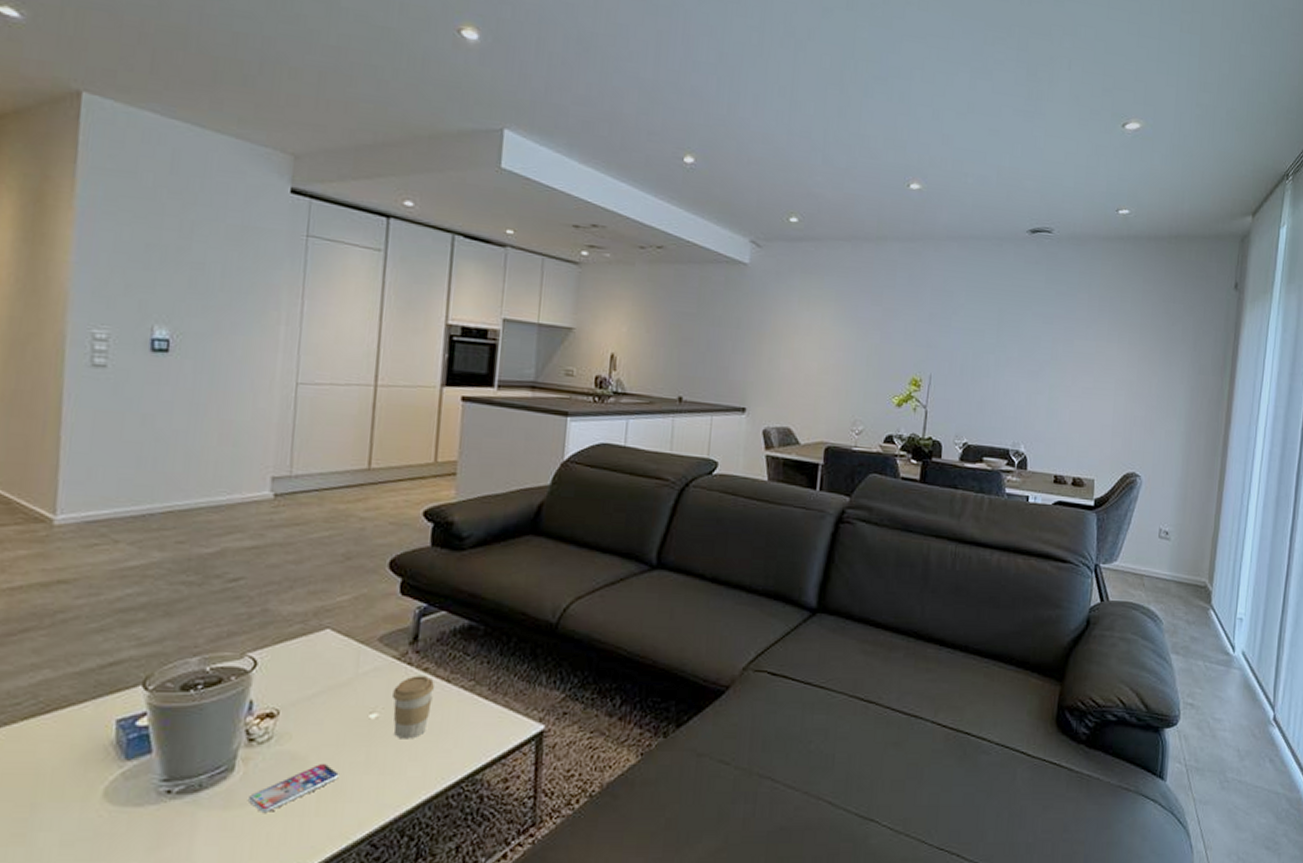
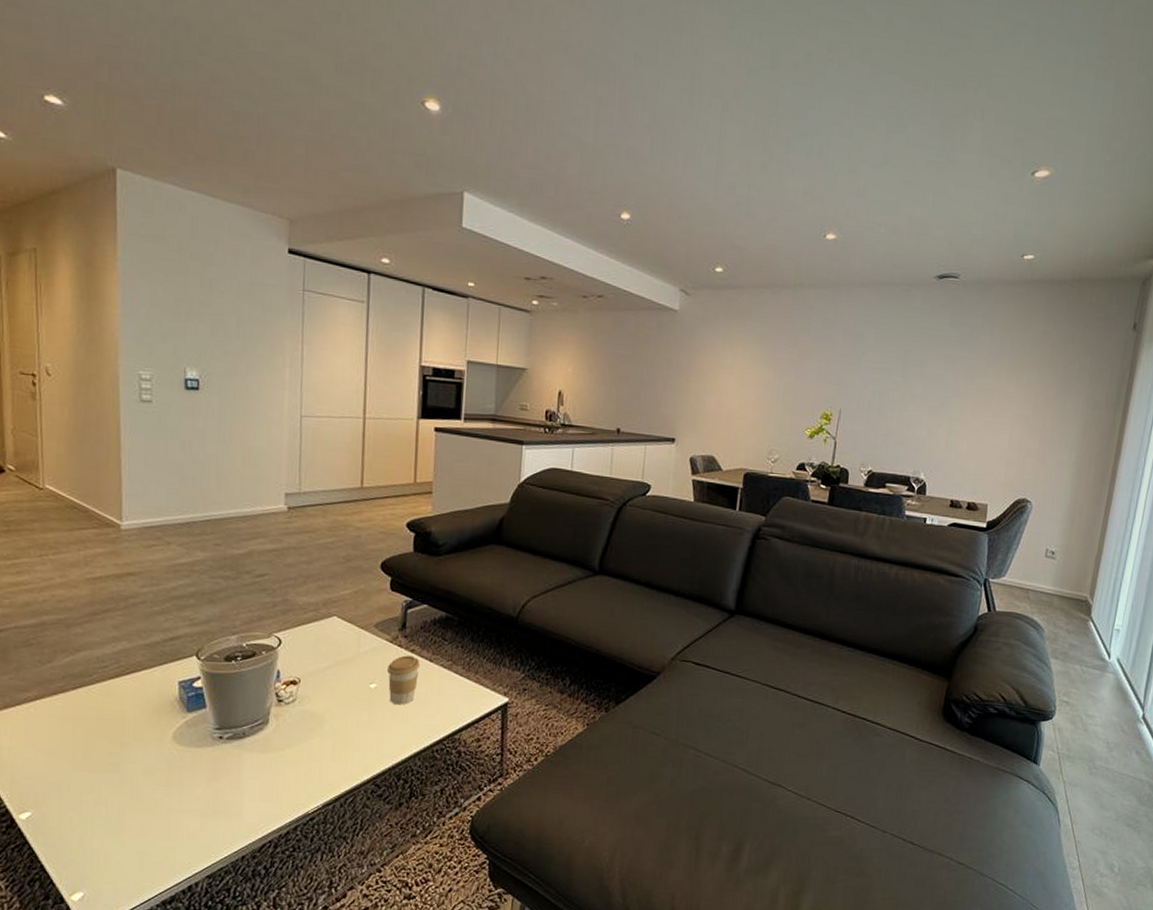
smartphone: present [249,763,339,812] -> none [281,720,348,756]

